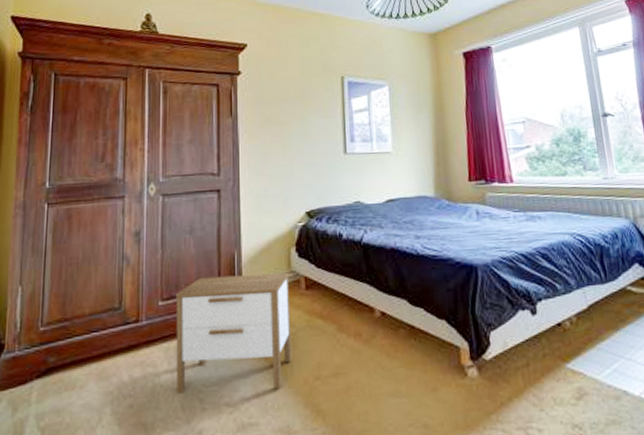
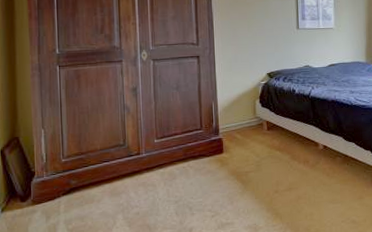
nightstand: present [175,272,292,393] -> none [167,118,258,204]

